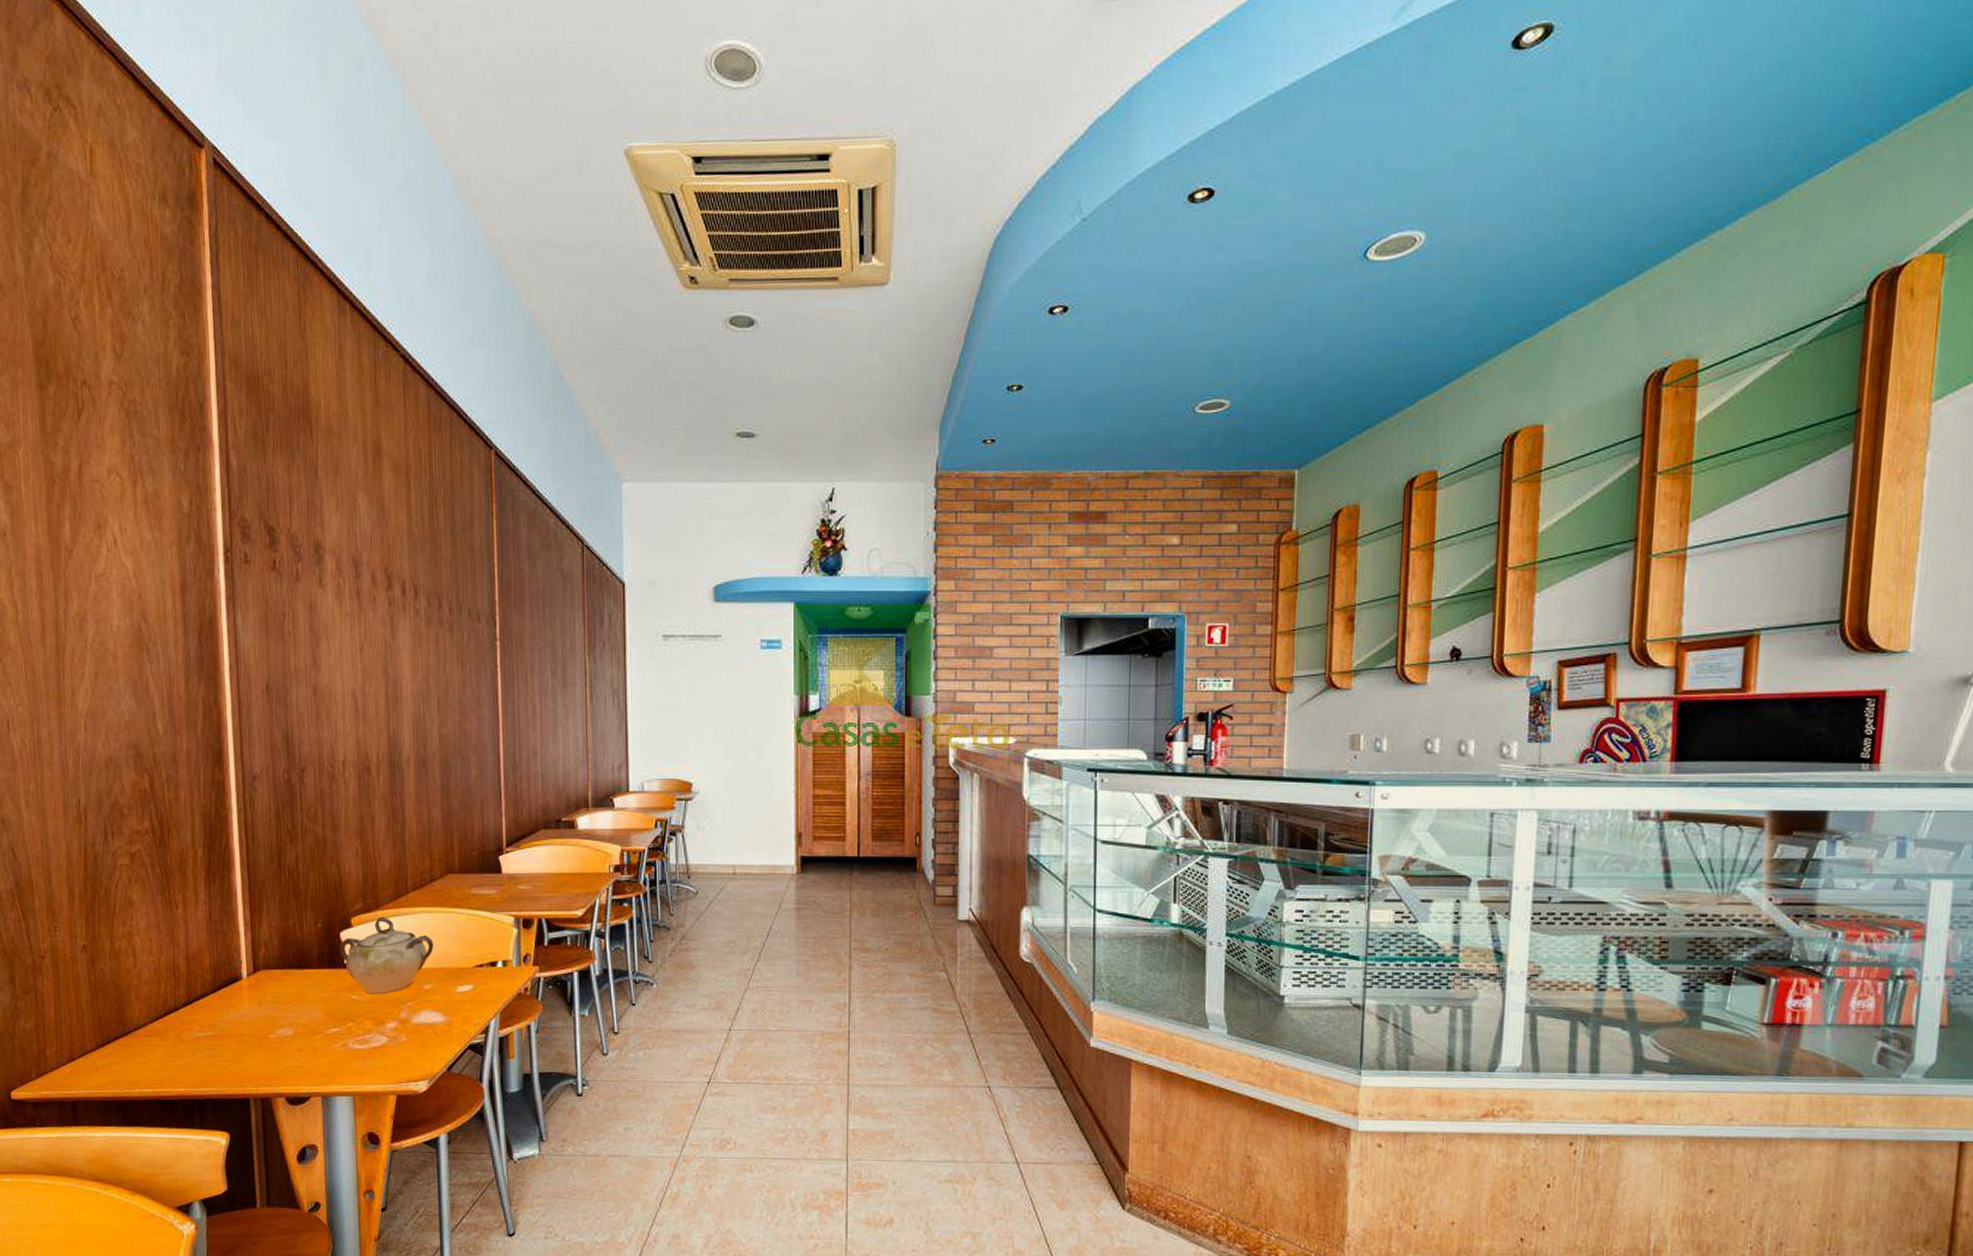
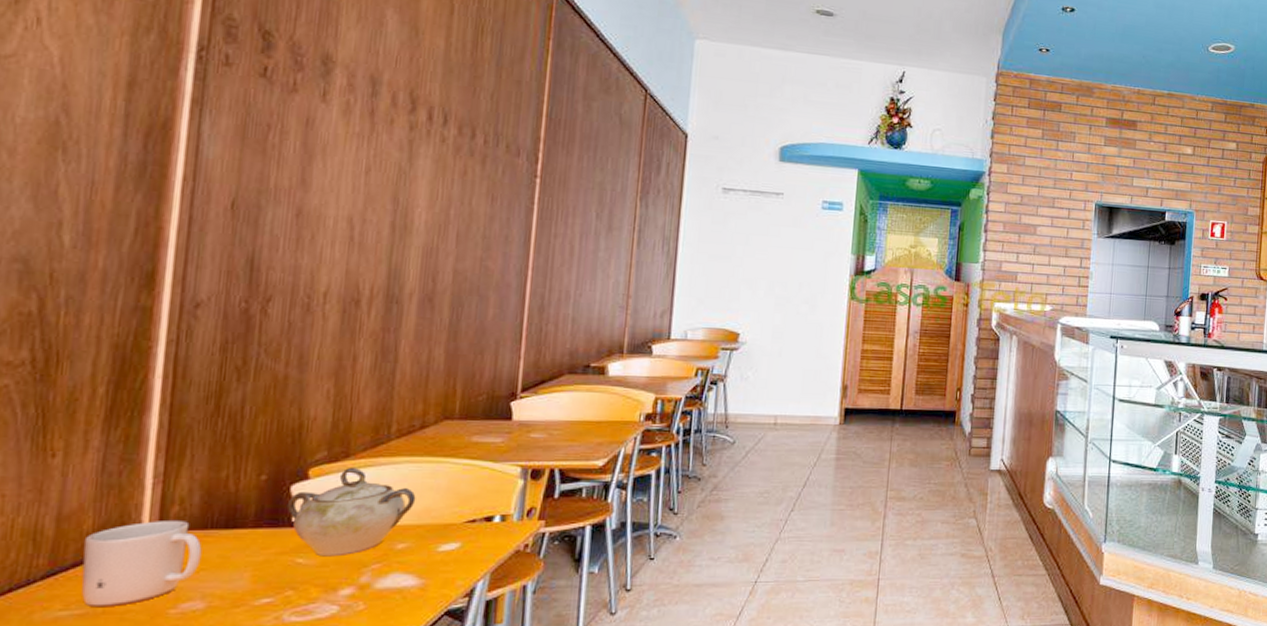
mug: none [206,960,285,1031] -> present [81,519,202,608]

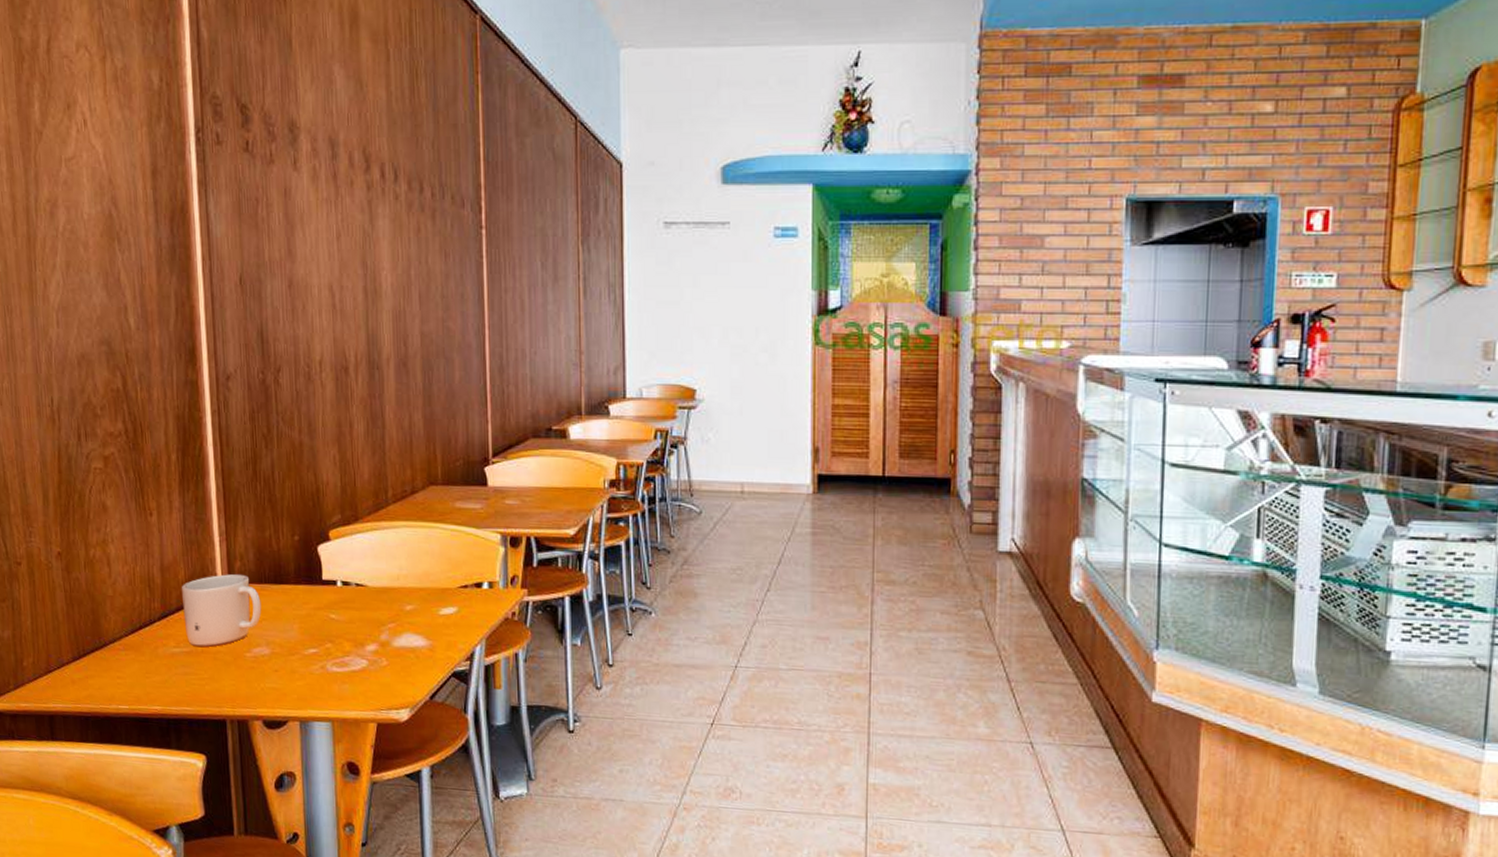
sugar bowl: present [286,467,416,557] -> none [316,530,416,615]

